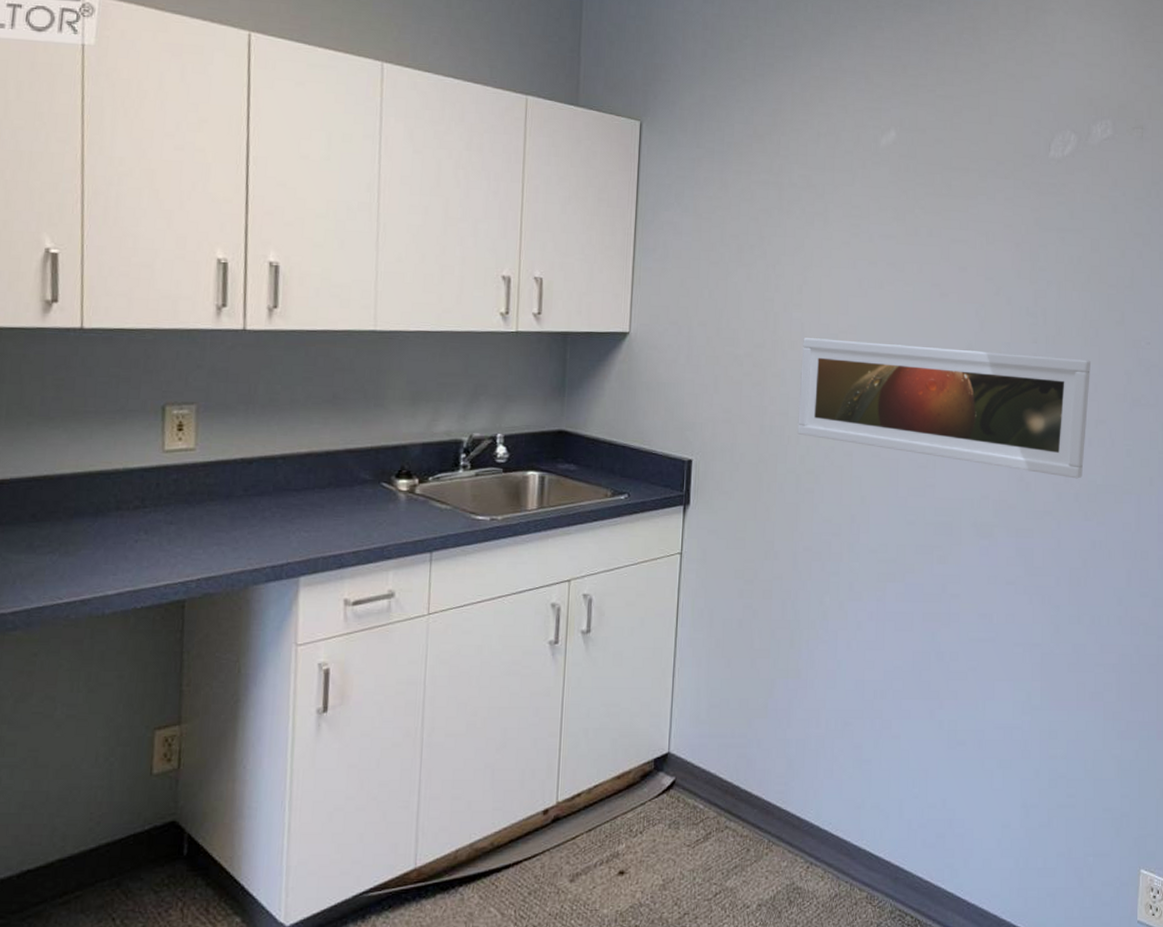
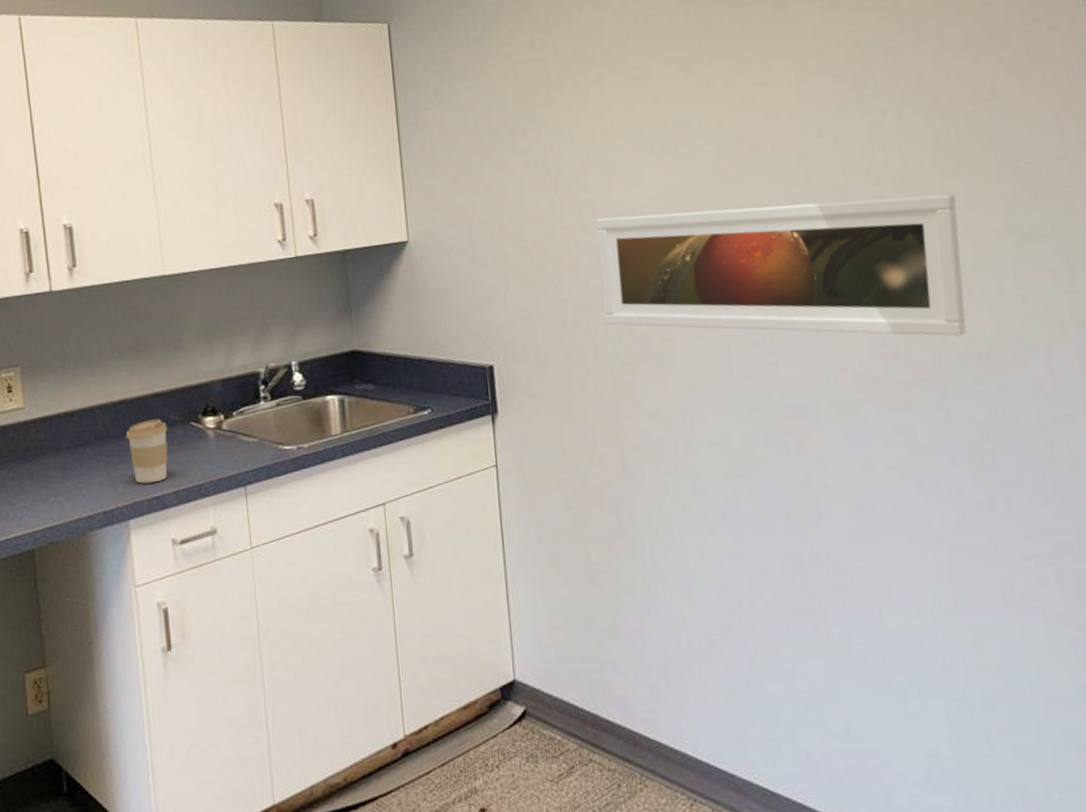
coffee cup: none [308,476,356,541] -> present [126,419,168,484]

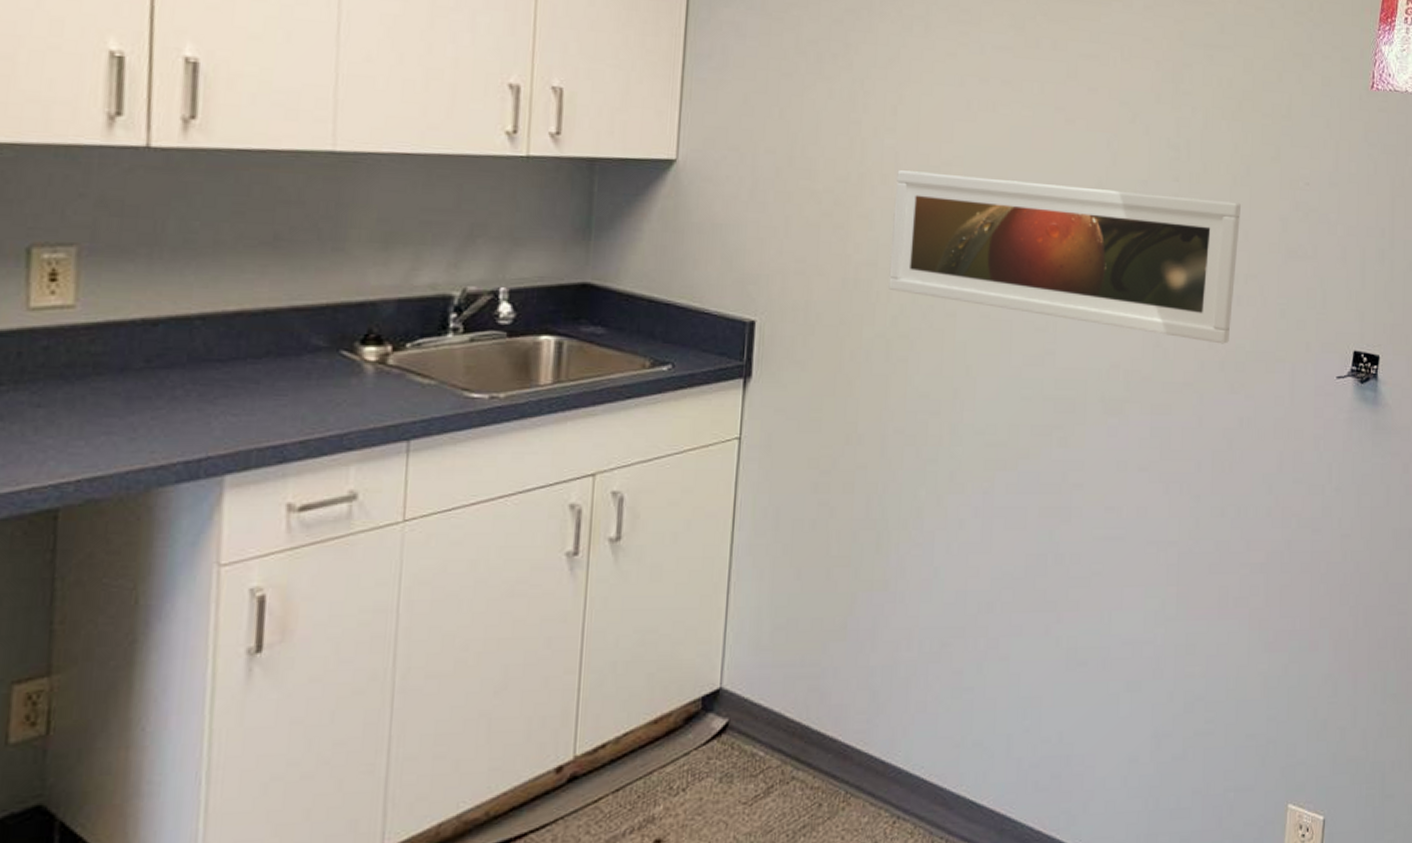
coffee cup: present [126,419,168,484] -> none [238,342,305,427]

